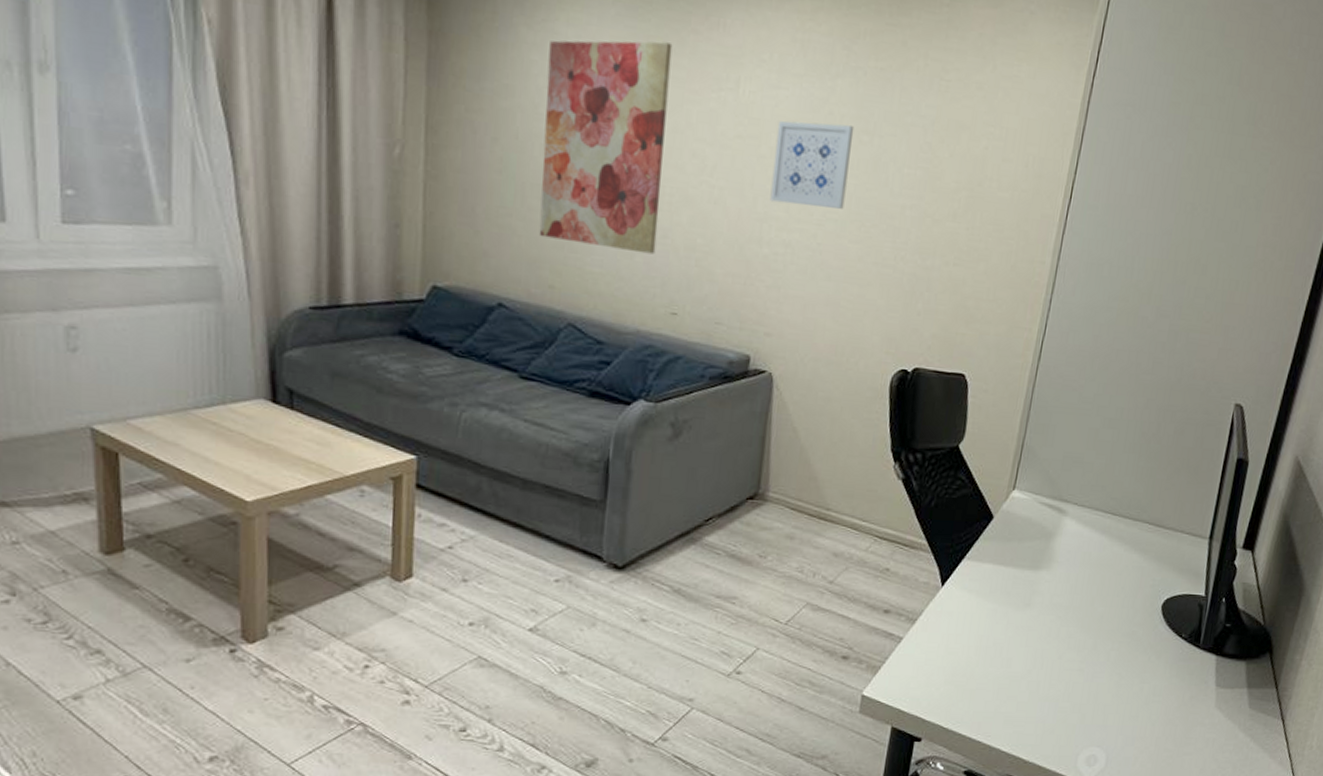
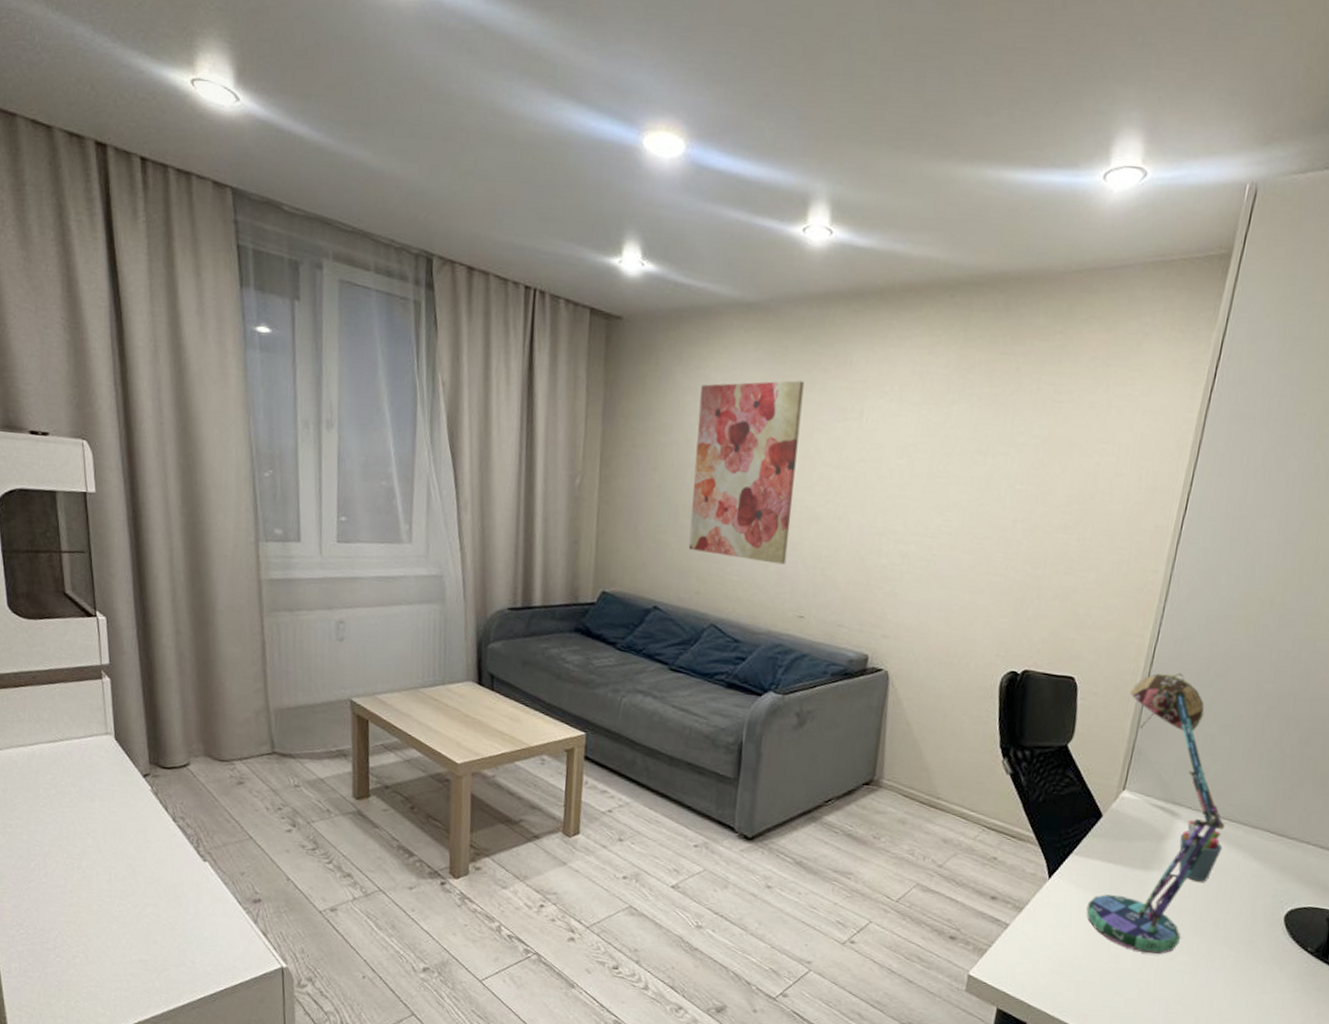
wall art: present [770,121,855,209] -> none [889,444,969,523]
desk lamp: none [979,367,1109,654] -> present [1086,673,1225,954]
pen holder: none [1065,516,1107,578] -> present [1178,820,1223,882]

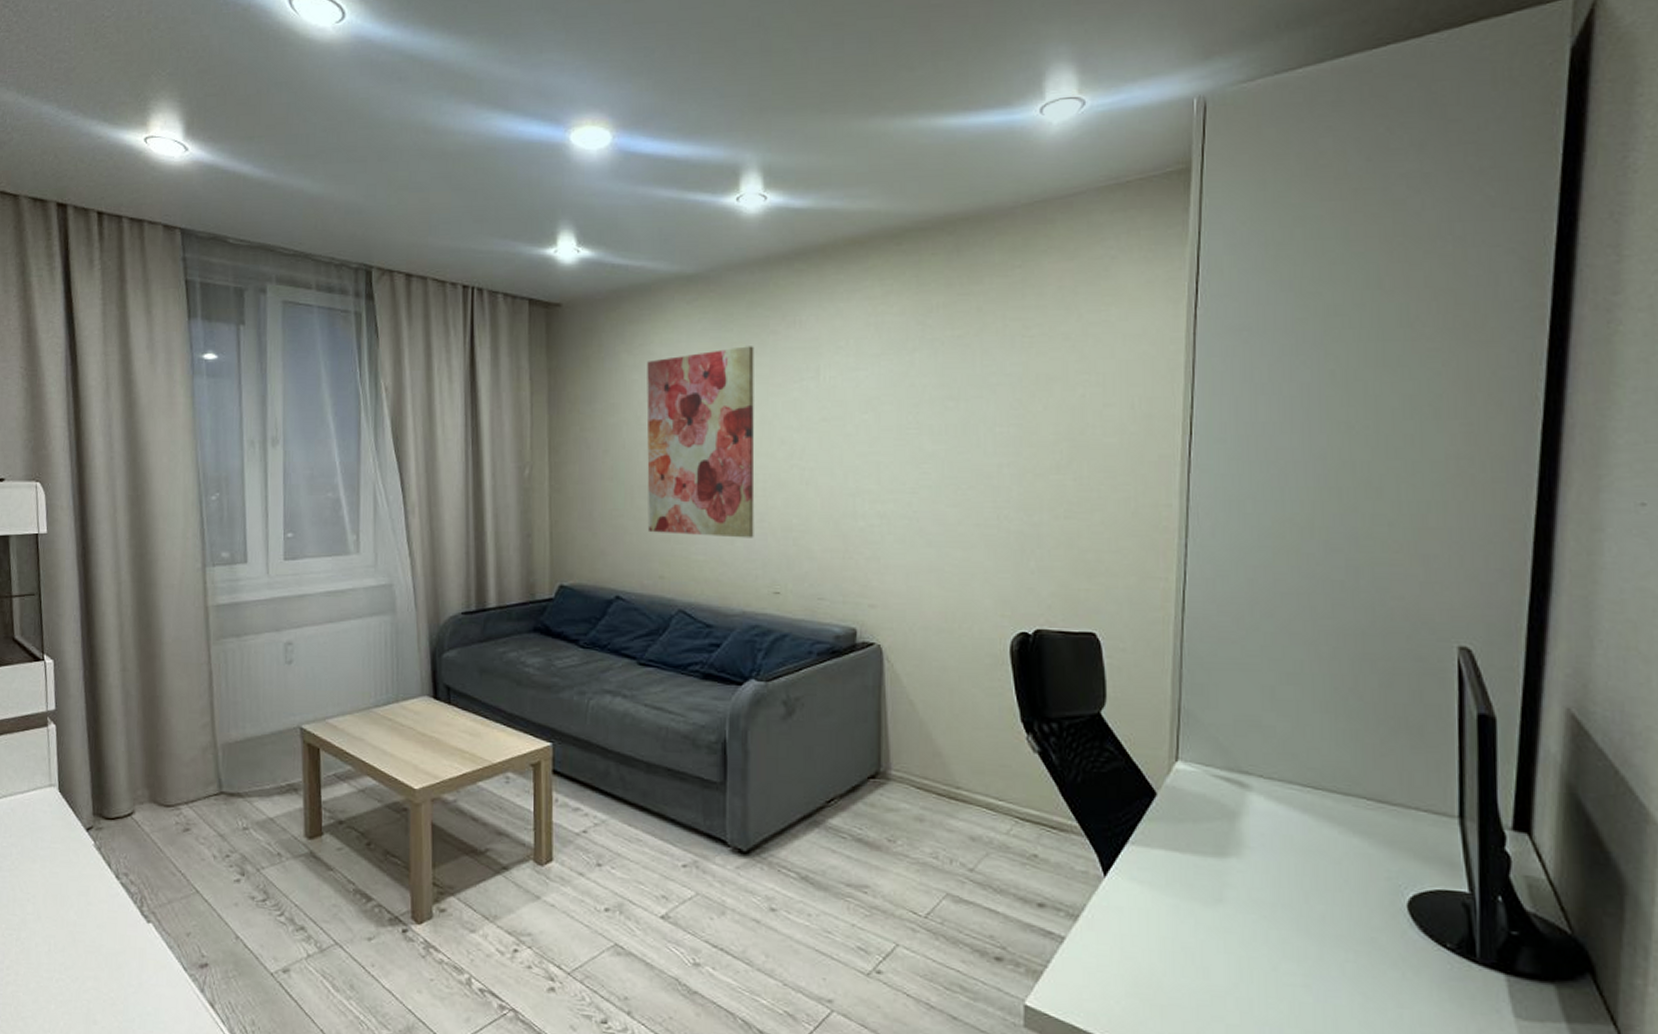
desk lamp: present [1086,673,1225,954] -> none [1157,617,1309,964]
pen holder: present [1178,820,1223,882] -> none [1257,791,1312,868]

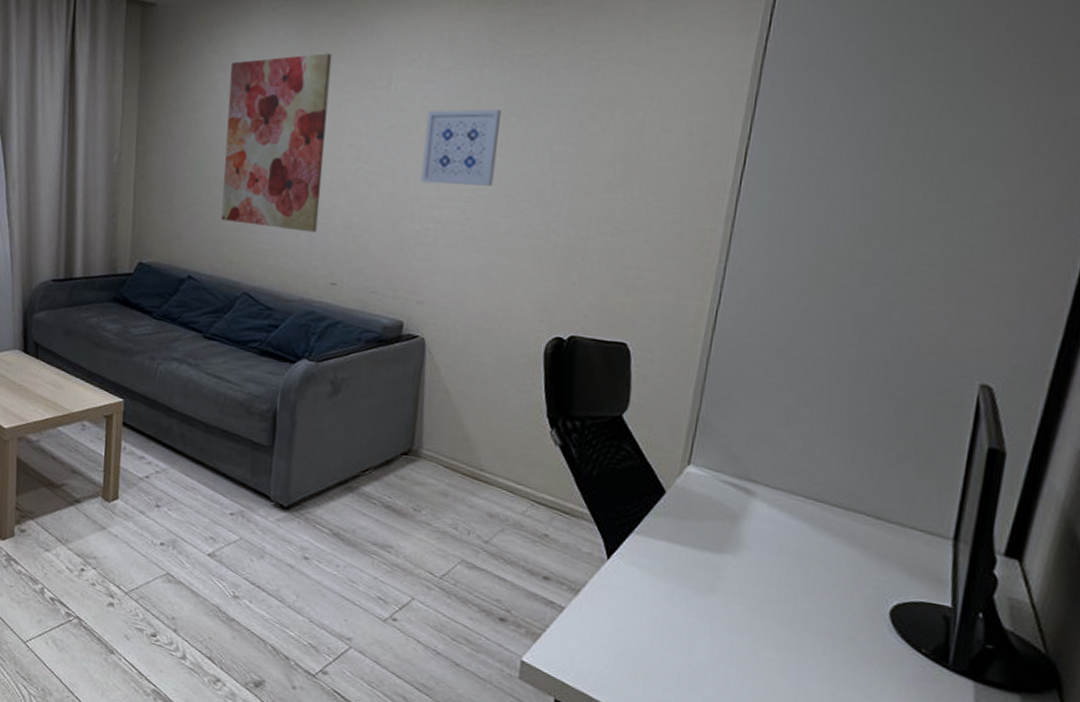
wall art: none [860,394,938,476] -> present [420,109,502,186]

